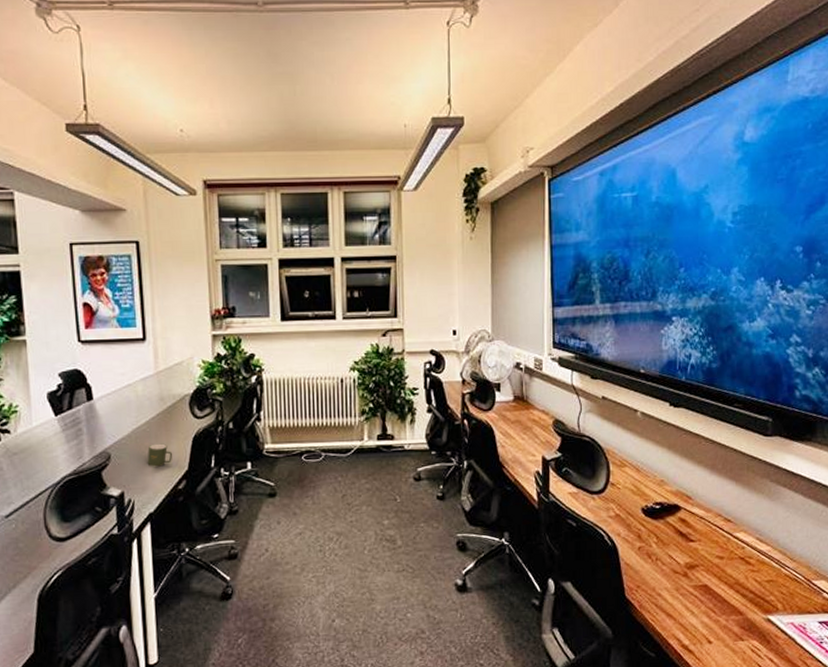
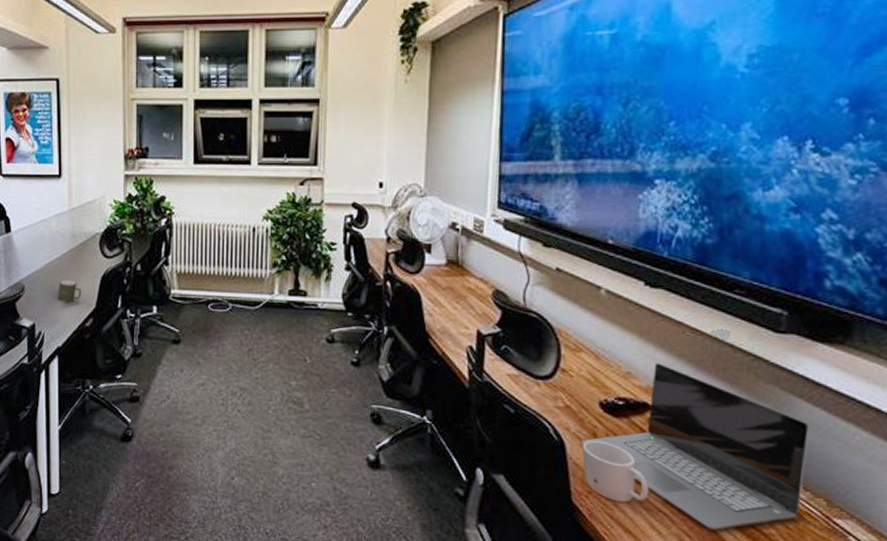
laptop: none [630,470,793,605] -> present [582,363,810,531]
mug: none [630,541,683,592] -> present [581,440,649,502]

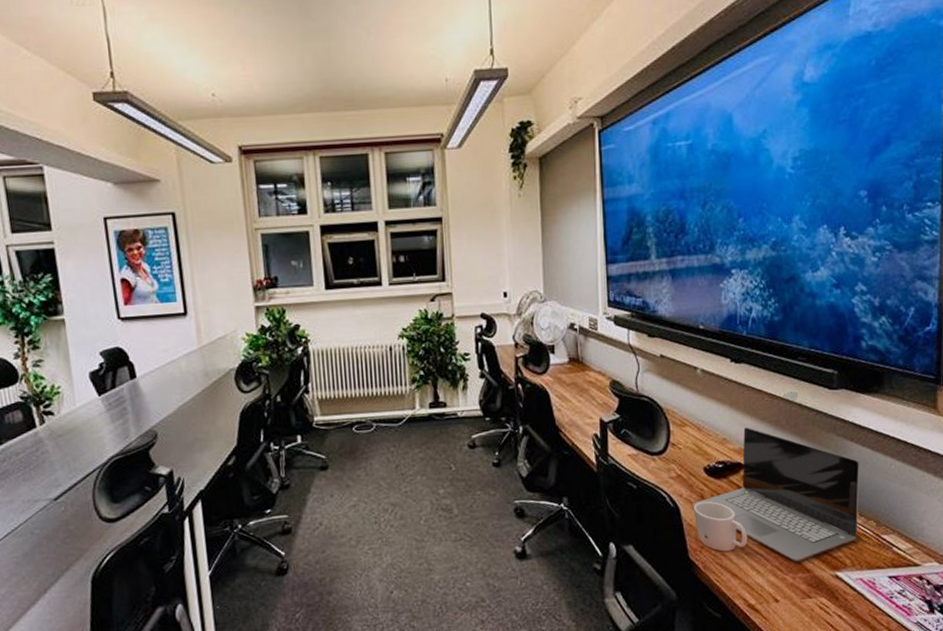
mug: present [57,279,82,303] -> none [194,419,221,444]

